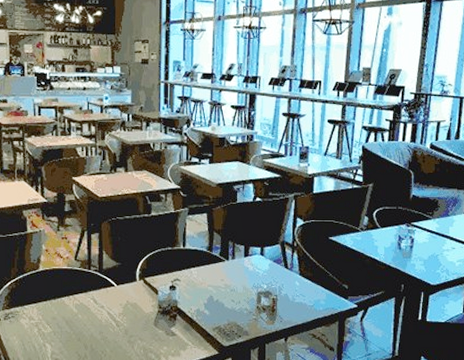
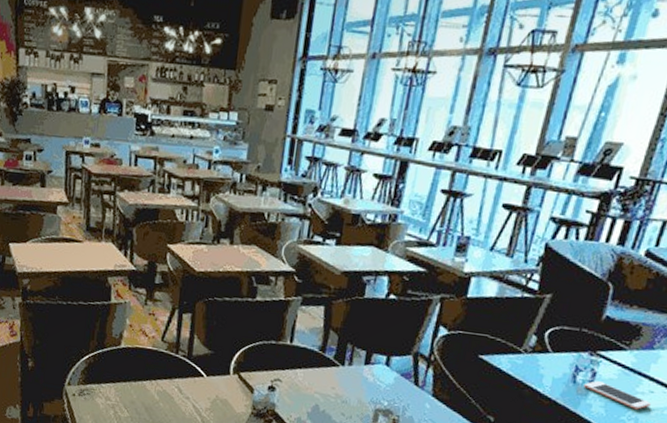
cell phone: none [407,245,455,263] -> present [584,381,651,410]

